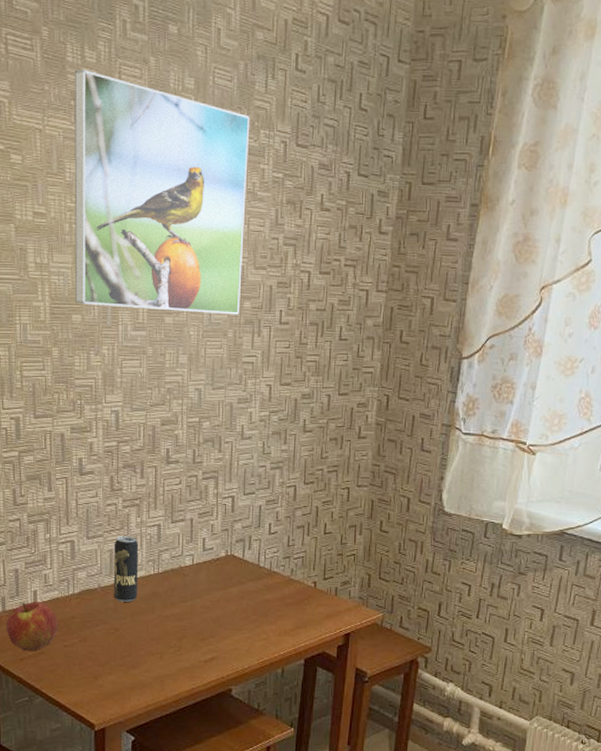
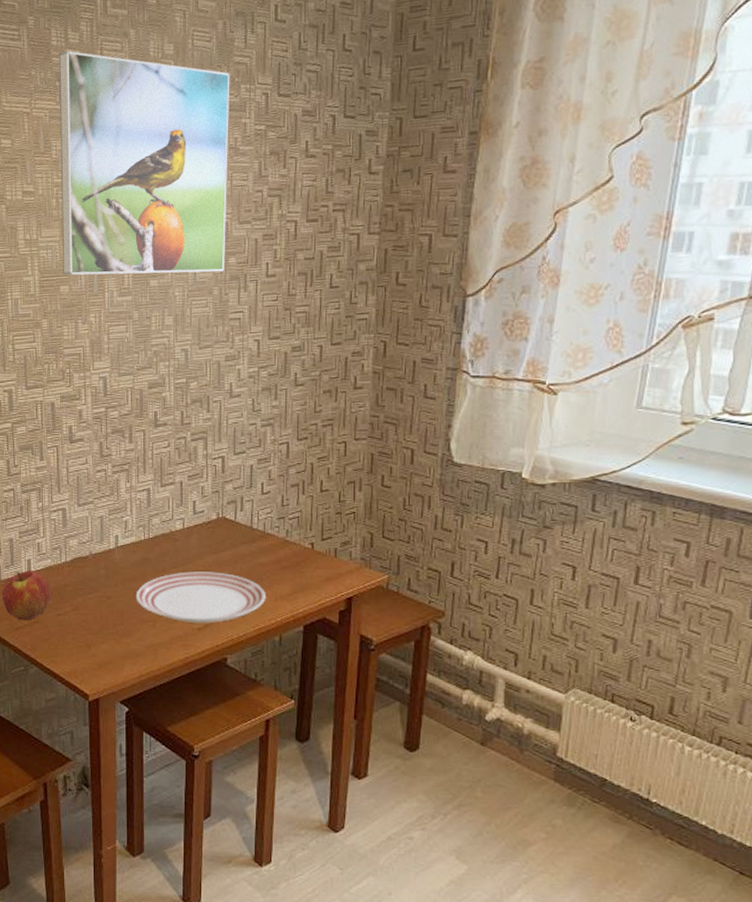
beverage can: present [114,536,139,602] -> none [105,502,129,569]
dinner plate: none [144,606,270,656] -> present [135,572,266,624]

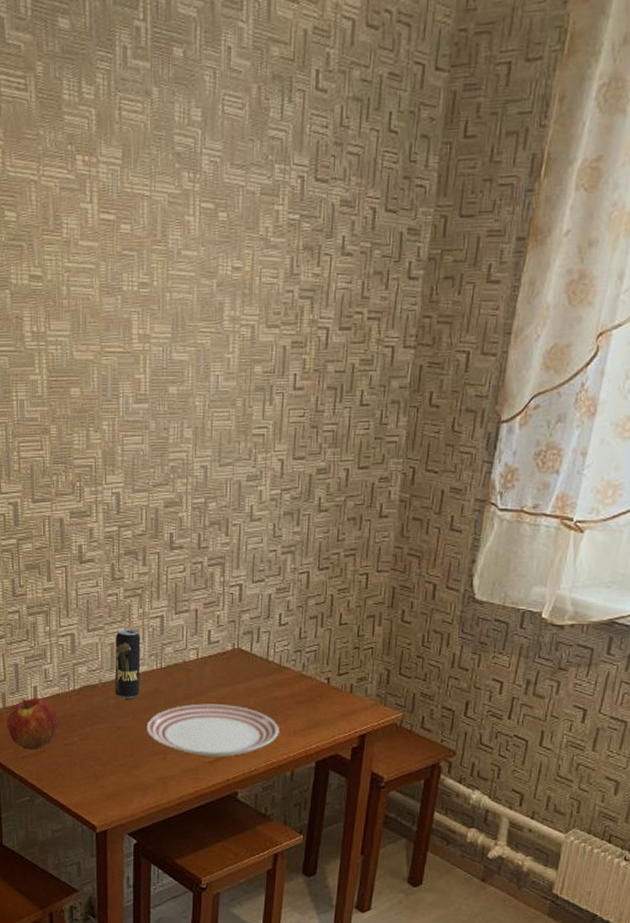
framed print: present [59,51,230,275] -> none [71,108,264,381]
beverage can: none [105,502,129,569] -> present [115,628,141,699]

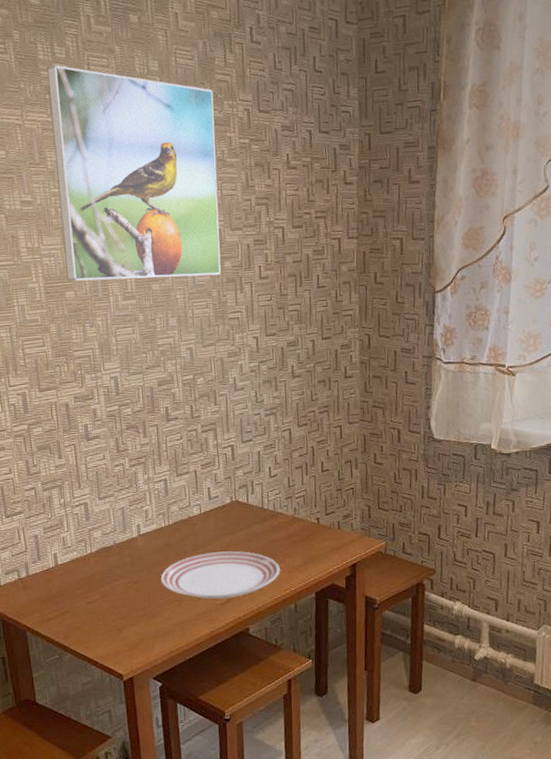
apple: present [7,698,60,750] -> none [31,564,81,612]
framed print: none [71,108,264,381] -> present [46,65,221,281]
beverage can: present [115,628,141,699] -> none [125,493,151,556]

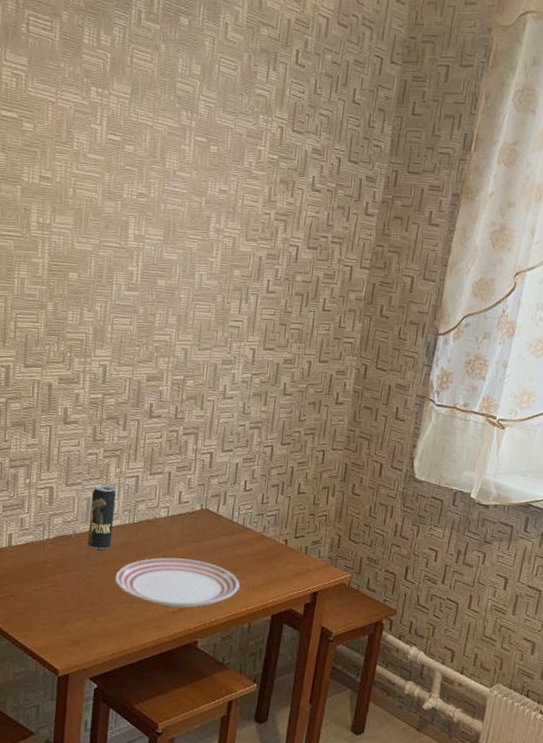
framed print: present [46,65,221,281] -> none [73,51,251,282]
beverage can: none [125,493,151,556] -> present [88,485,117,550]

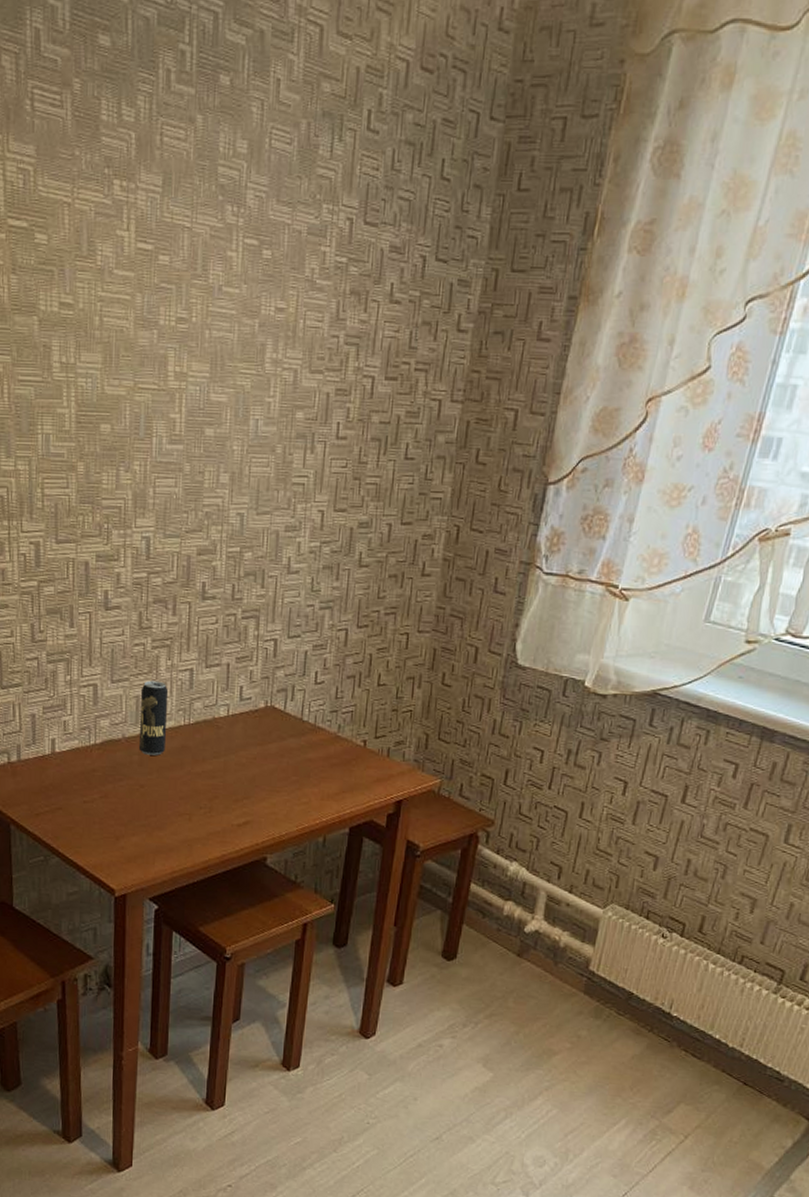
dinner plate: present [115,557,240,608] -> none [171,763,312,820]

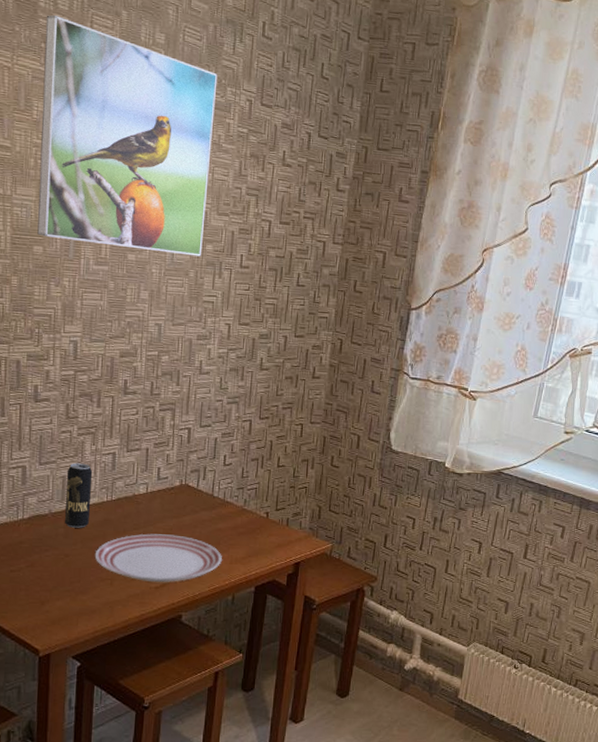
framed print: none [104,131,311,427] -> present [37,15,218,257]
dinner plate: none [171,763,312,820] -> present [94,533,222,583]

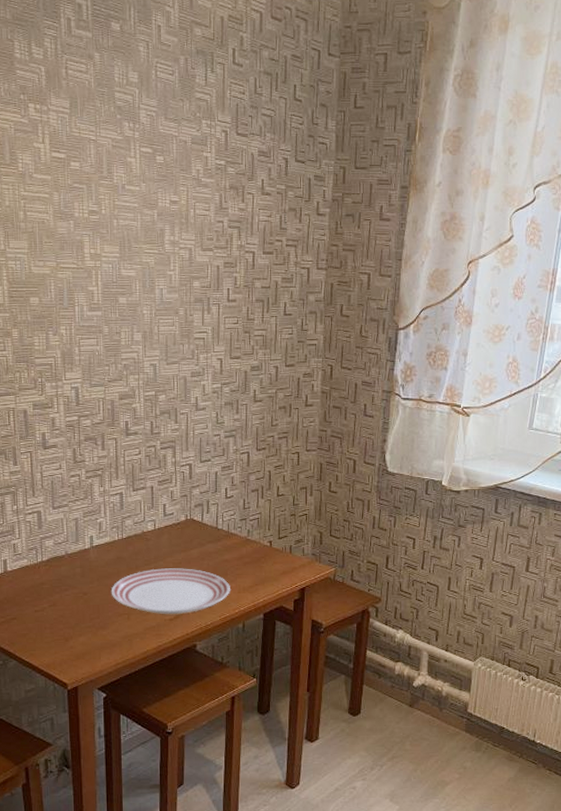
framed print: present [37,15,218,257] -> none [23,66,192,294]
beverage can: present [65,463,93,528] -> none [80,505,103,567]

